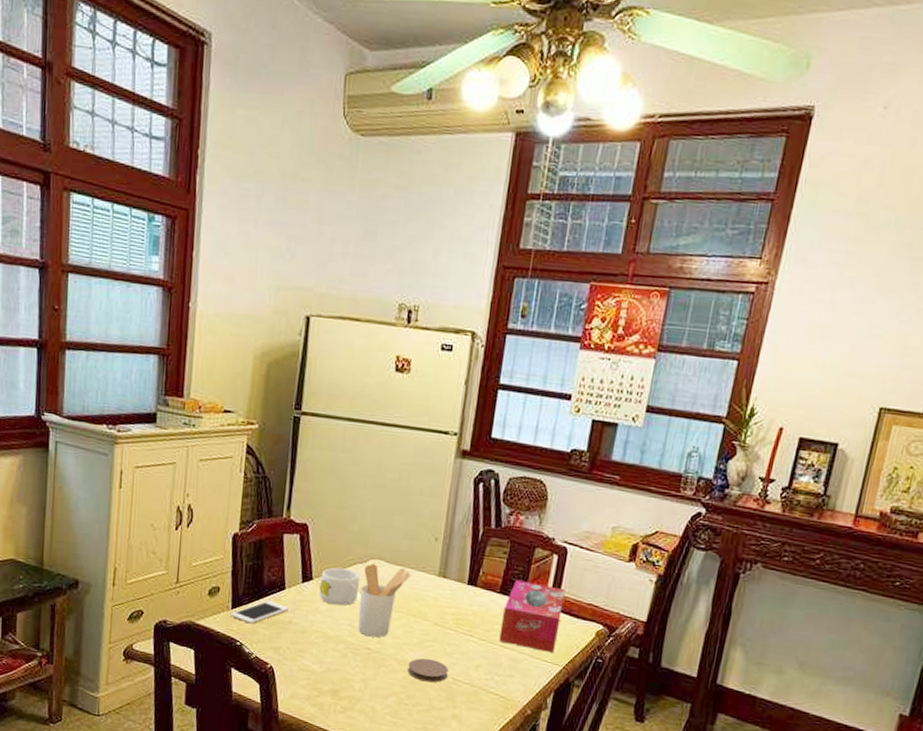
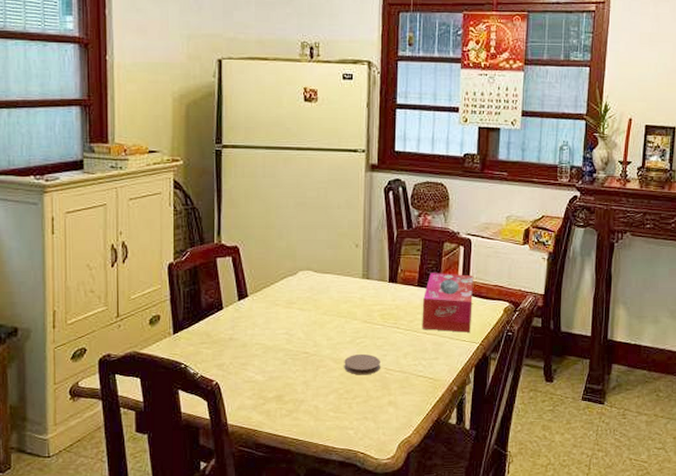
cell phone: present [231,600,289,624] -> none [173,322,228,346]
mug: present [319,567,360,606] -> none [255,282,291,317]
utensil holder: present [358,563,412,638] -> none [294,275,338,342]

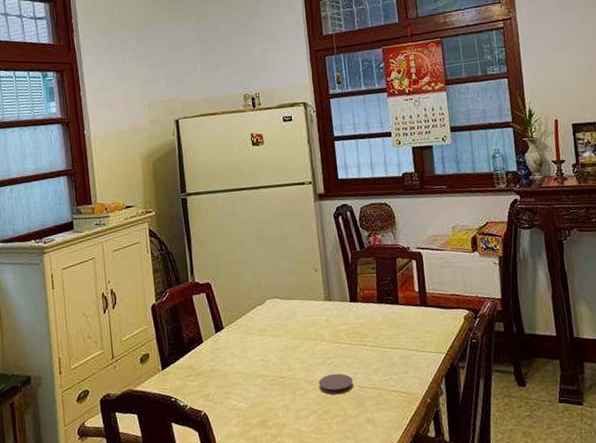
tissue box: present [422,273,473,333] -> none [384,287,435,345]

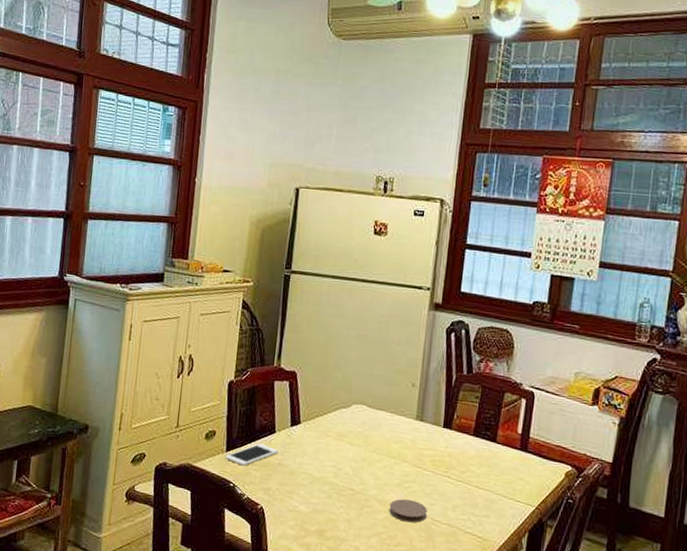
cell phone: none [162,355,209,380] -> present [225,443,278,466]

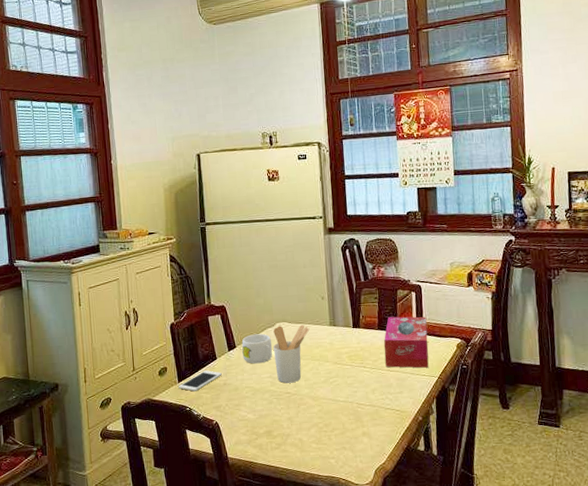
mug: none [306,411,343,448] -> present [241,333,272,364]
utensil holder: none [342,408,391,479] -> present [273,324,310,384]
coaster: present [389,499,427,523] -> none [321,391,353,410]
tissue box: none [474,423,534,493] -> present [384,316,429,368]

